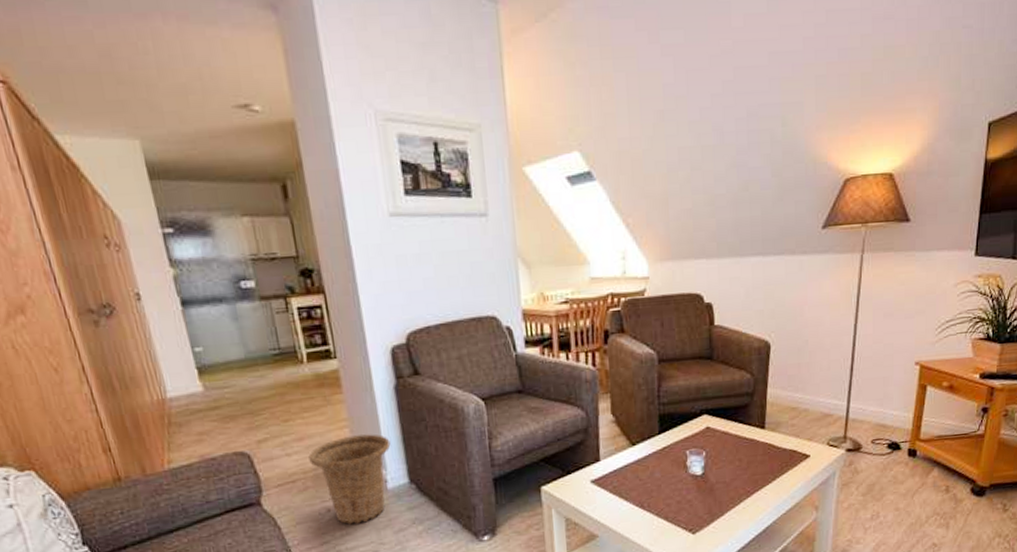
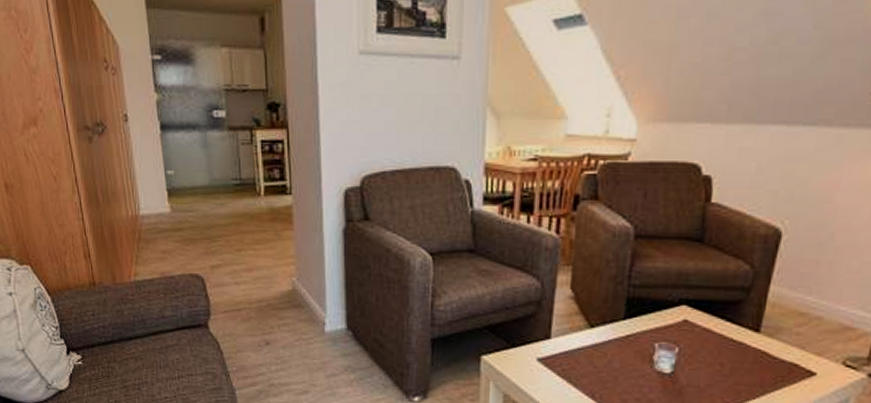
basket: present [308,434,391,525] -> none [255,273,333,361]

